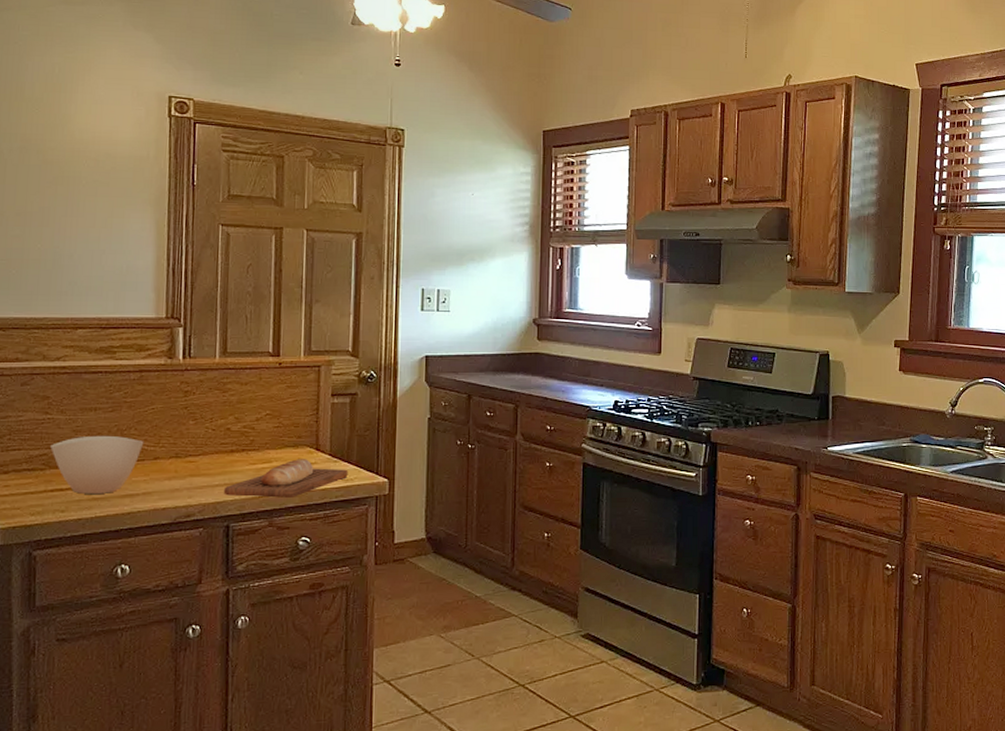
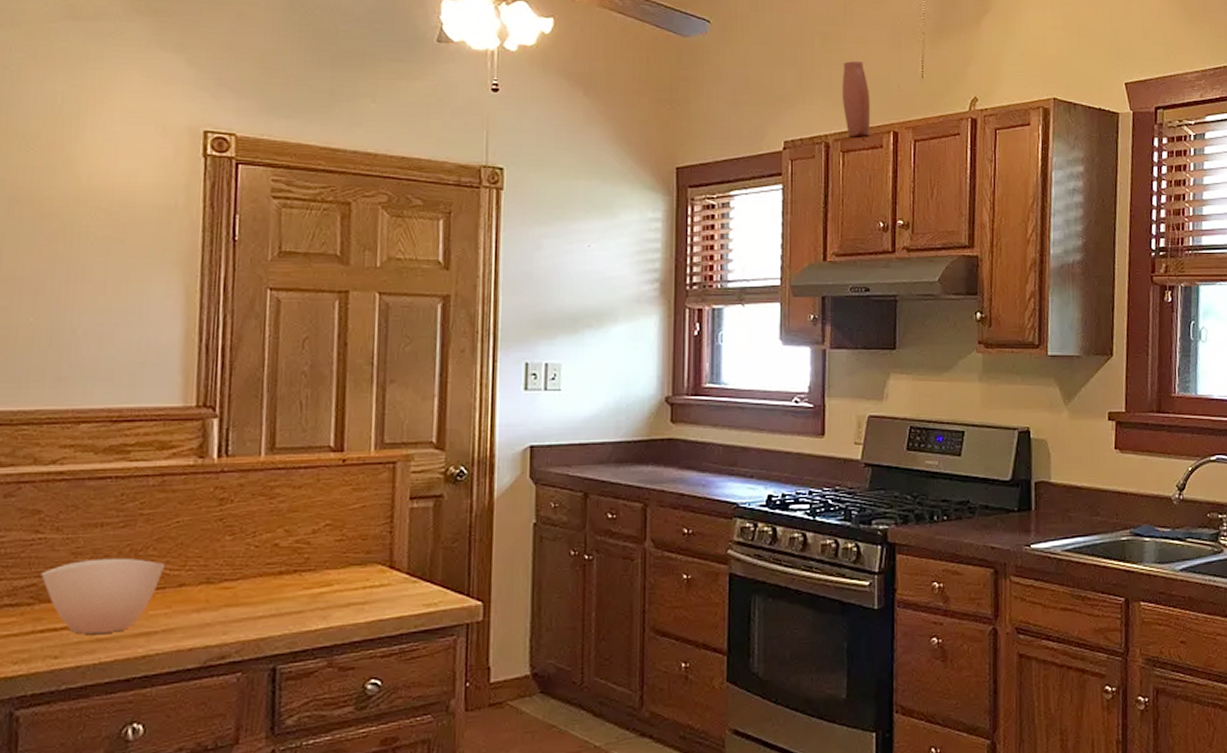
bread loaf: present [223,459,349,498] -> none [269,579,432,631]
vase: none [678,43,702,109] -> present [841,61,871,139]

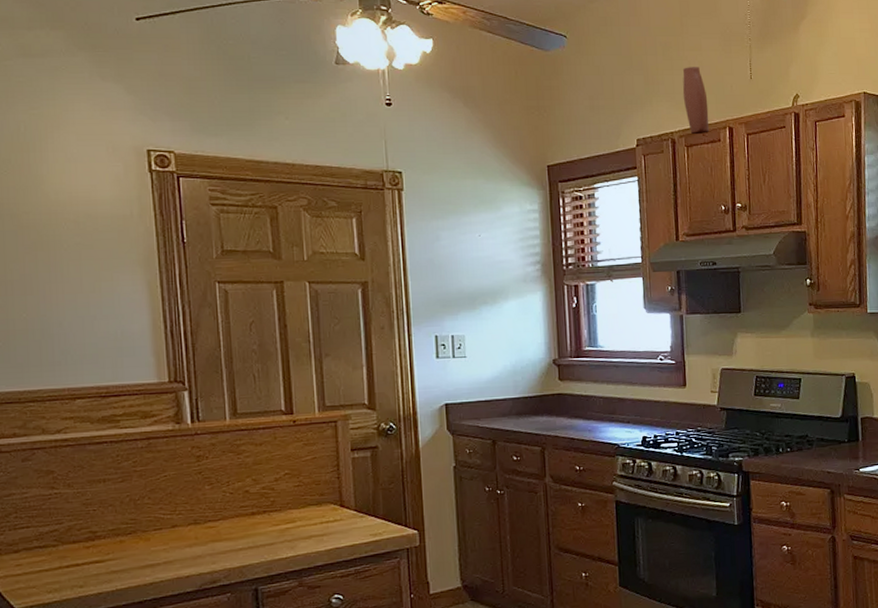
bowl: present [41,557,166,634] -> none [61,506,160,568]

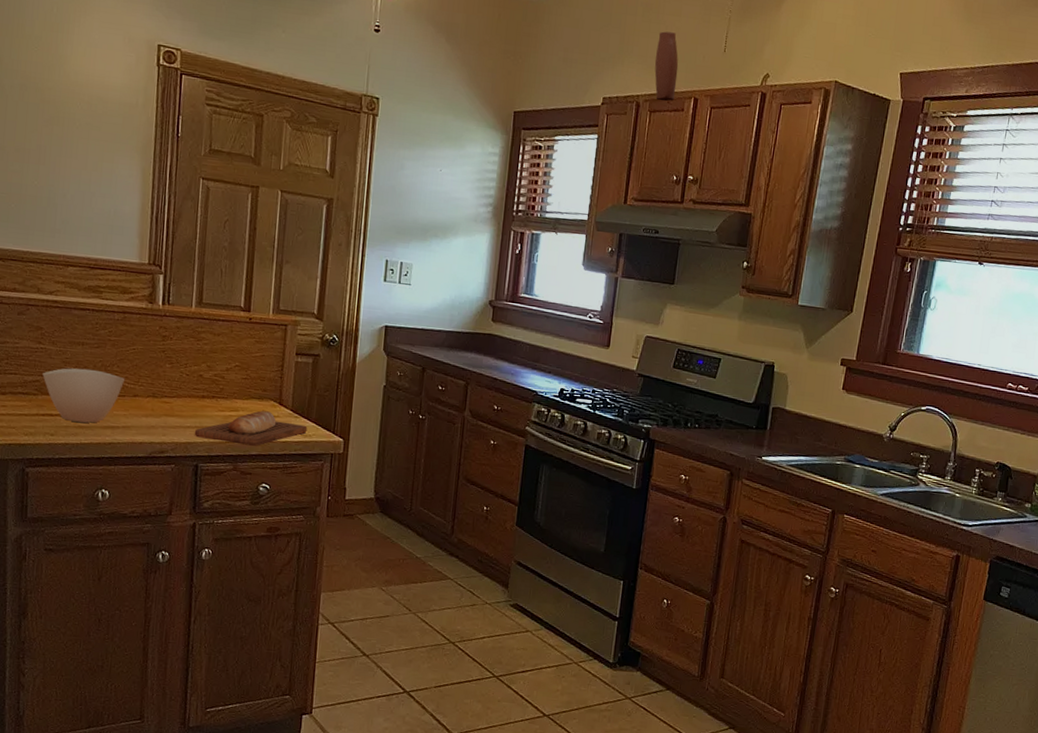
bowl: none [61,506,160,568] -> present [42,368,125,423]
bread loaf: none [248,516,376,559] -> present [194,410,308,446]

